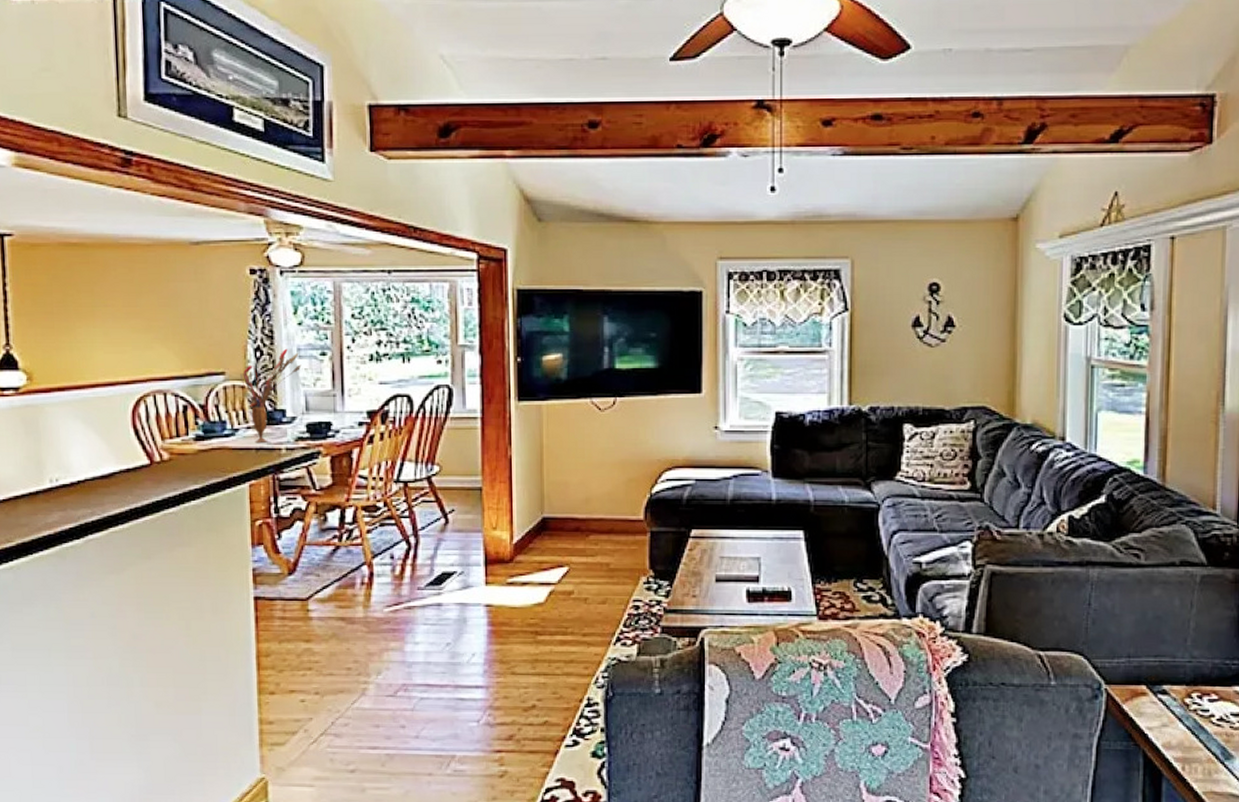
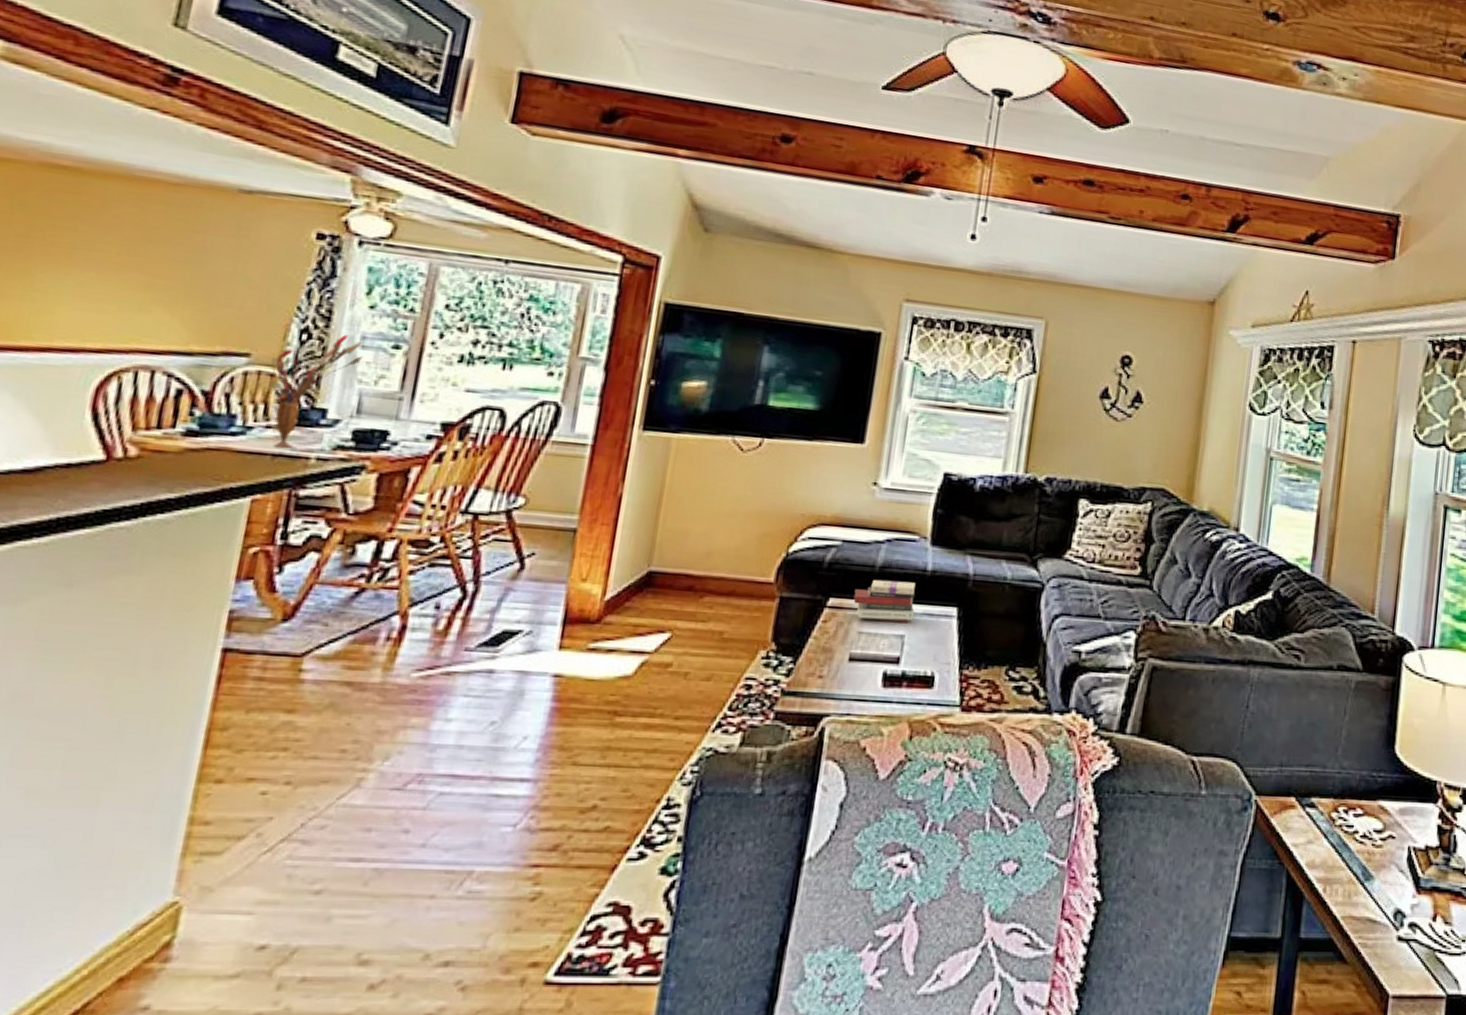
books: none [712,511,766,547] -> present [853,579,916,624]

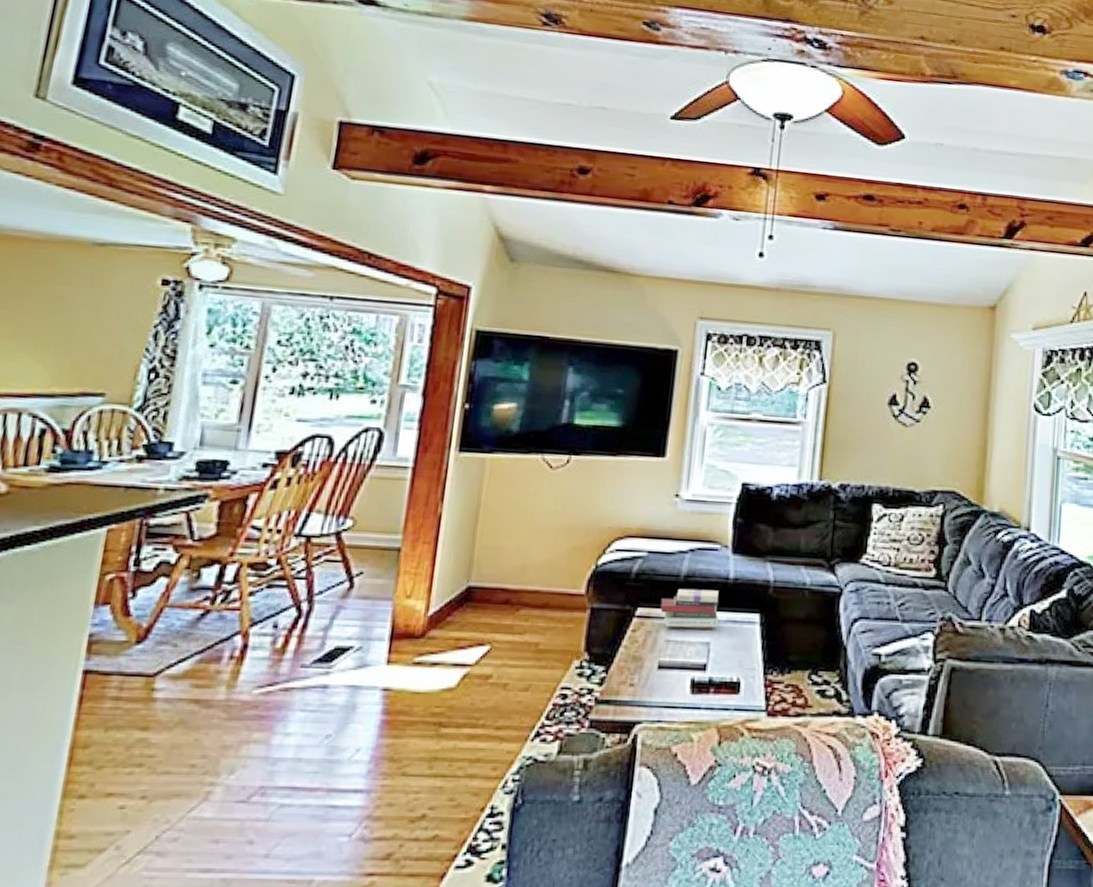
bouquet: present [271,334,364,448] -> none [123,372,205,480]

